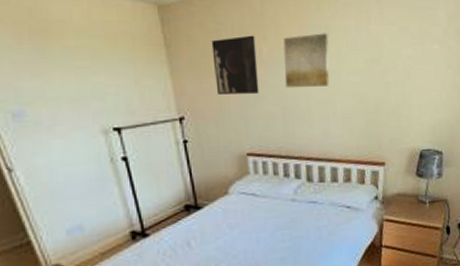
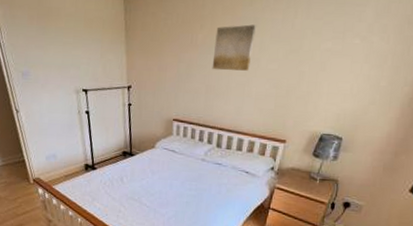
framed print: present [211,35,260,94] -> none [157,24,194,72]

